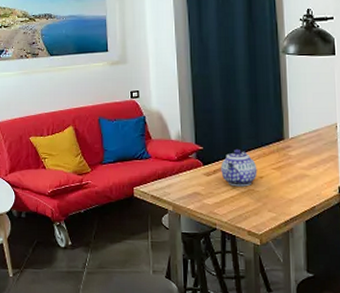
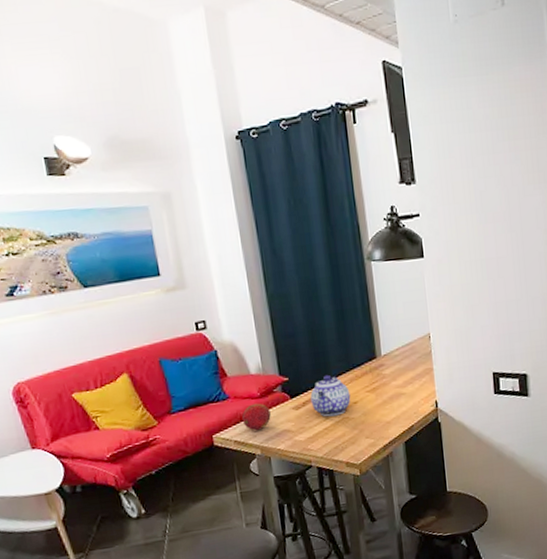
fruit: none [160,165,184,189] -> present [242,403,271,431]

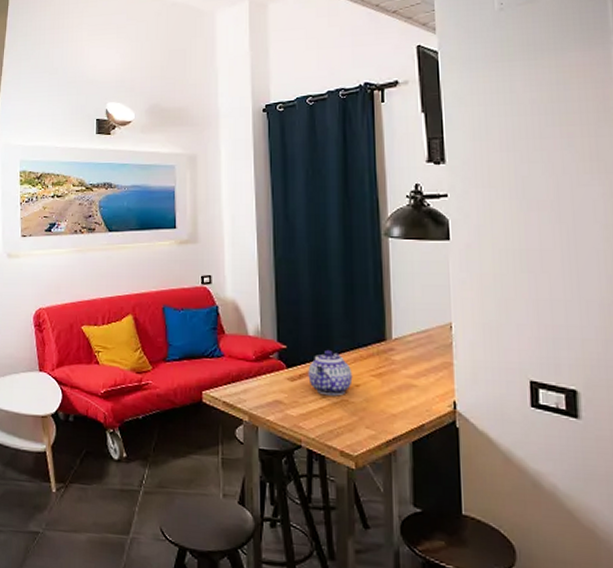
fruit: present [242,403,271,431] -> none [235,366,264,396]

